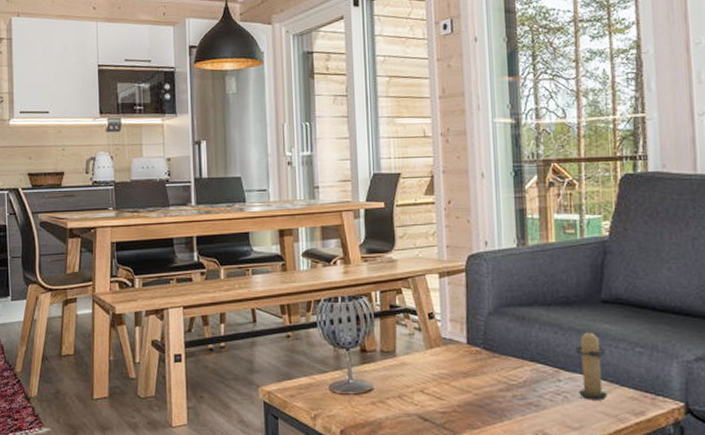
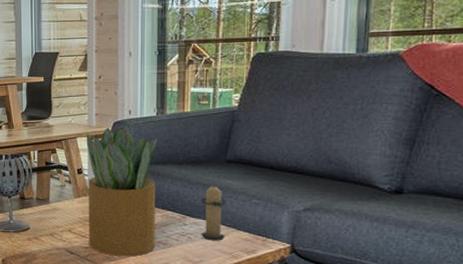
potted plant: none [436,261,526,423] -> present [86,127,158,257]

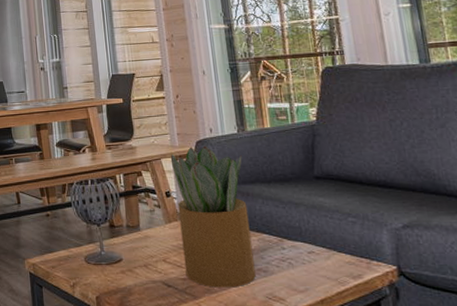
candle: present [200,182,227,241] -> none [295,201,327,266]

